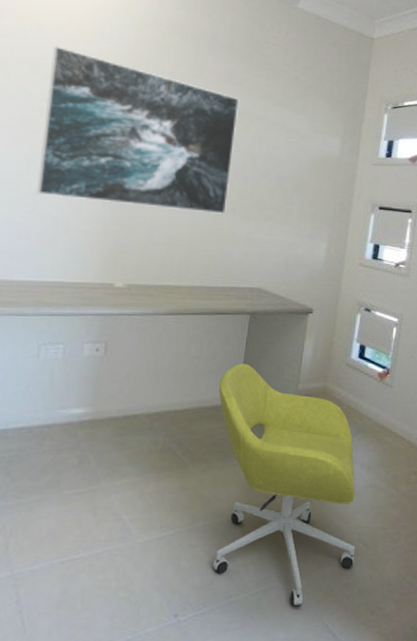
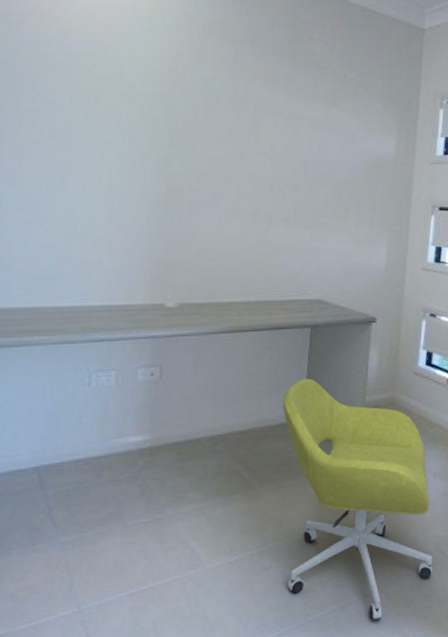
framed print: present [37,46,240,214] -> none [75,52,286,224]

